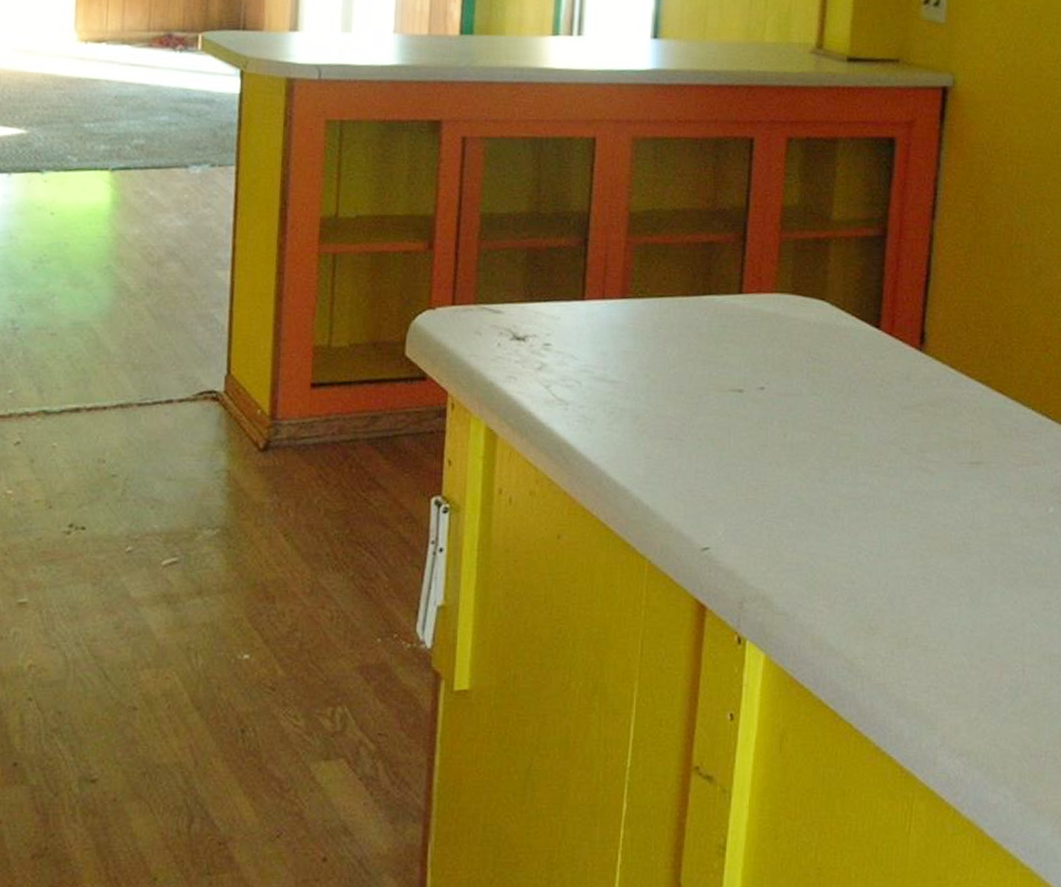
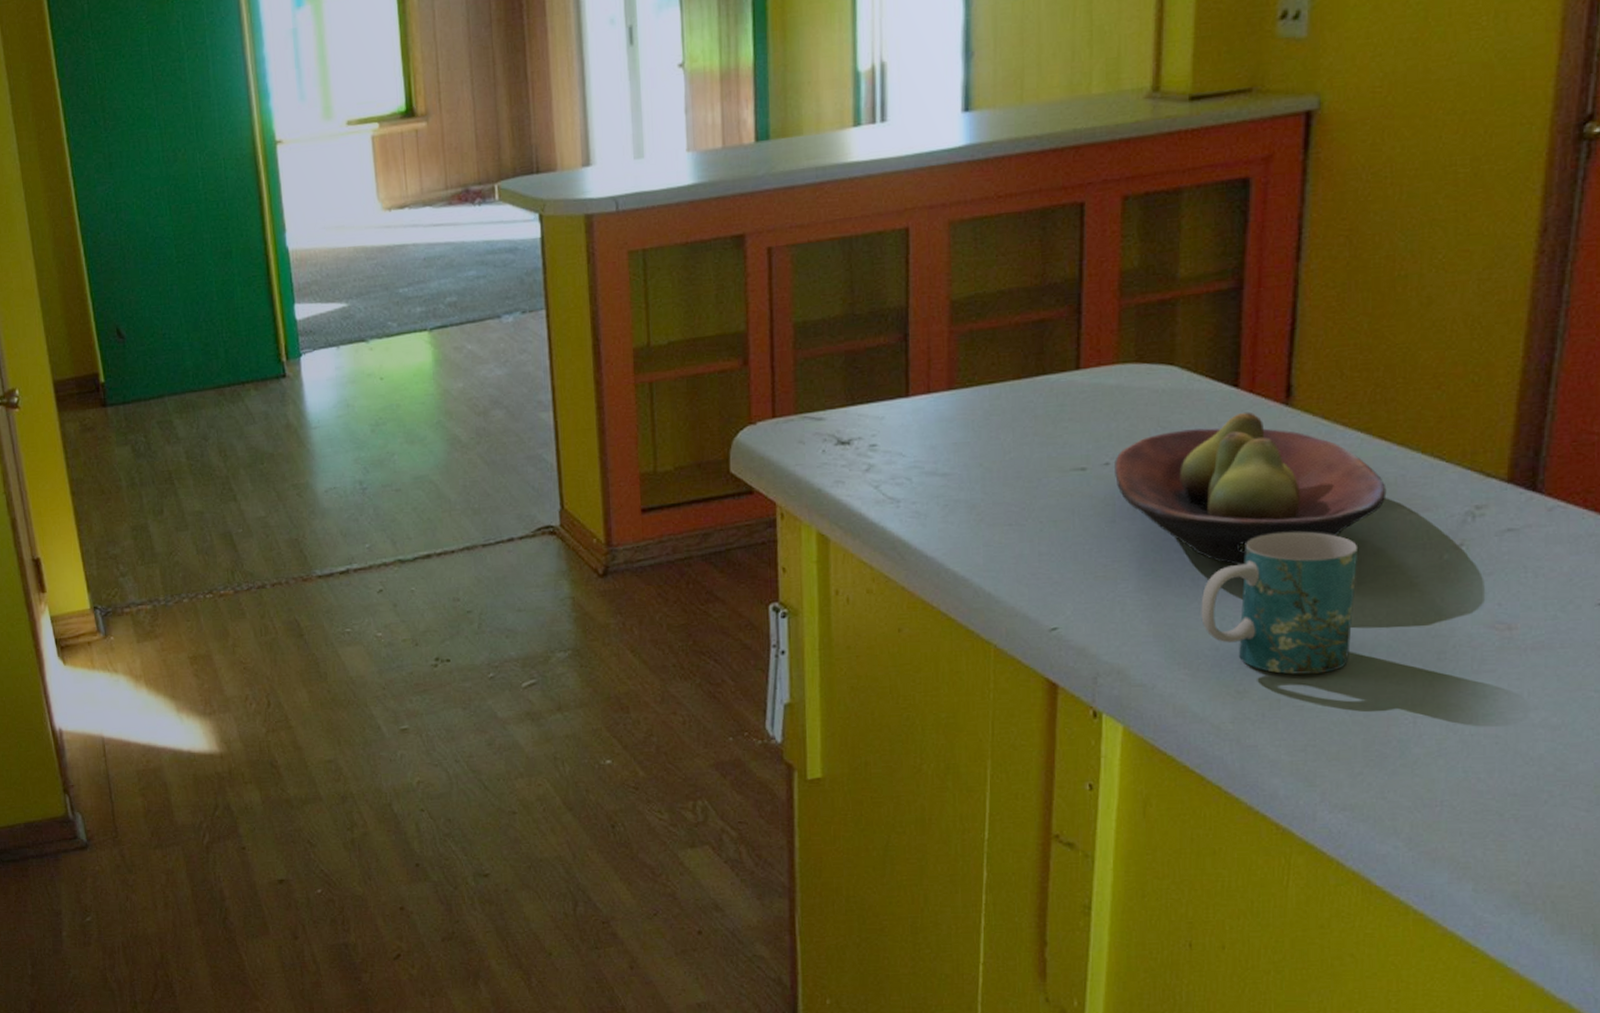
fruit bowl: none [769,353,1003,502] -> present [1115,411,1387,566]
mug: none [840,472,978,615] -> present [1201,531,1359,675]

